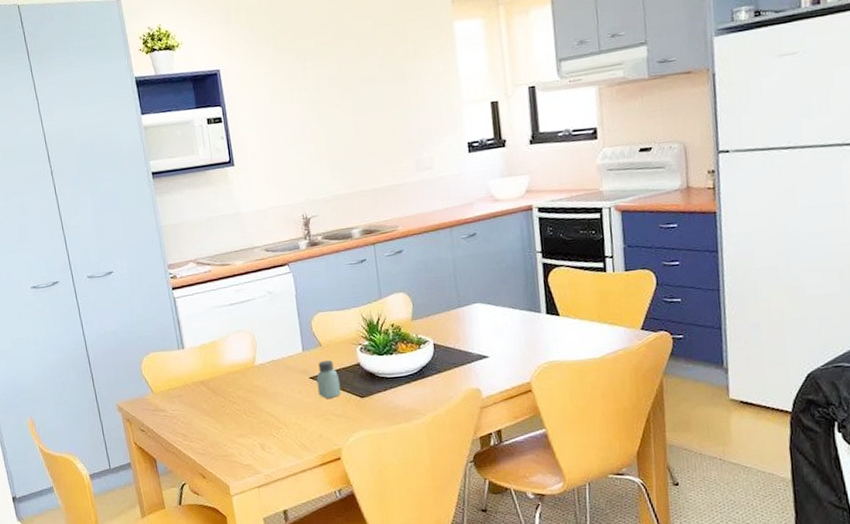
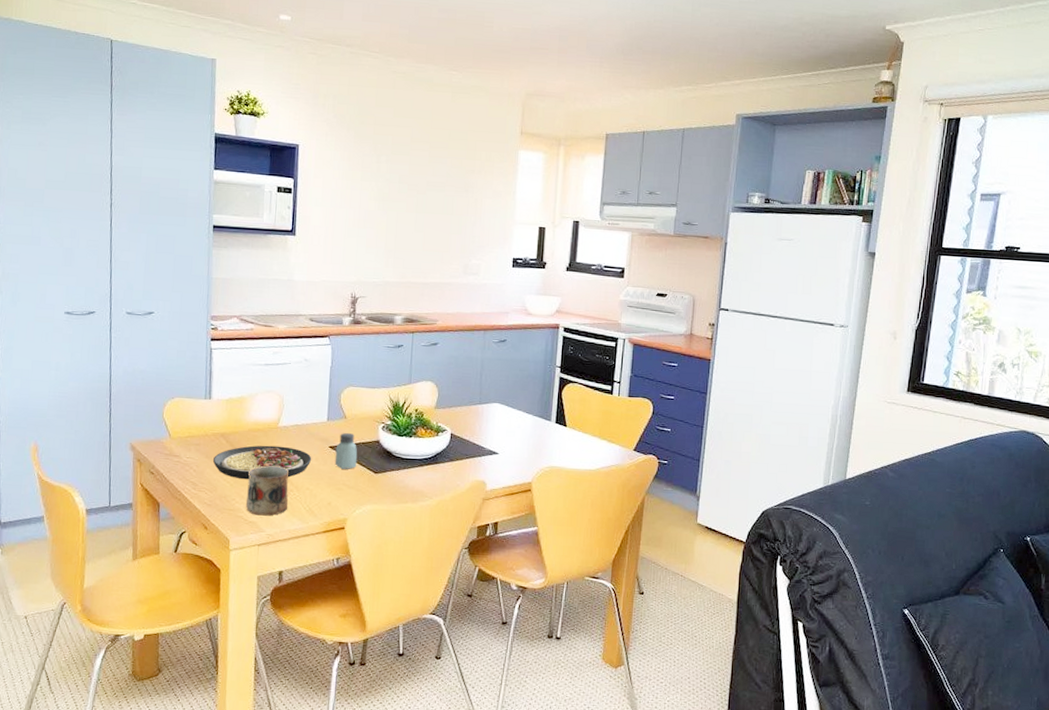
plate: none [198,384,295,424] -> present [213,445,312,480]
mug: none [234,405,280,458] -> present [246,465,289,516]

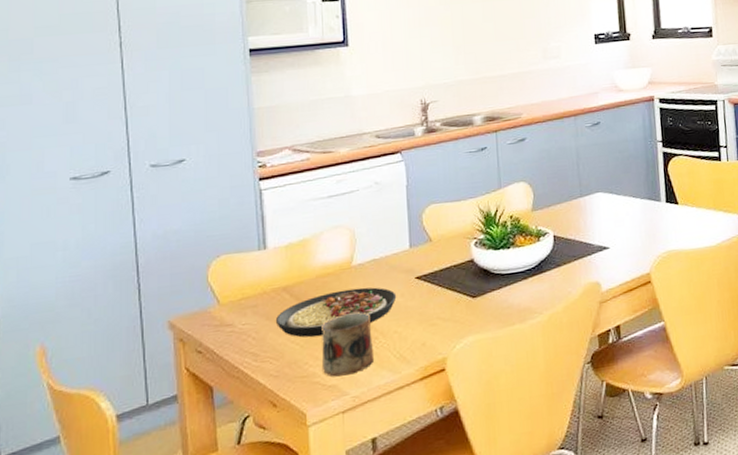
saltshaker: present [334,432,358,469] -> none [423,256,451,301]

